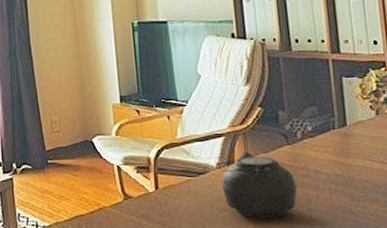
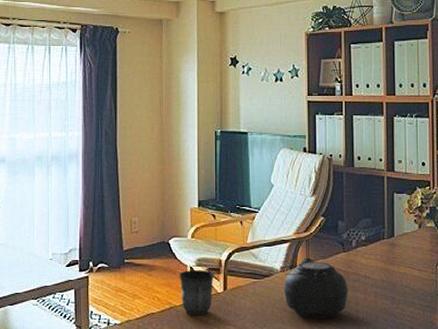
mug: none [105,169,144,217] -> present [179,270,215,316]

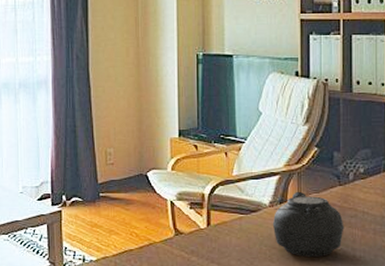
mug: present [179,270,215,316] -> none [158,205,197,253]

